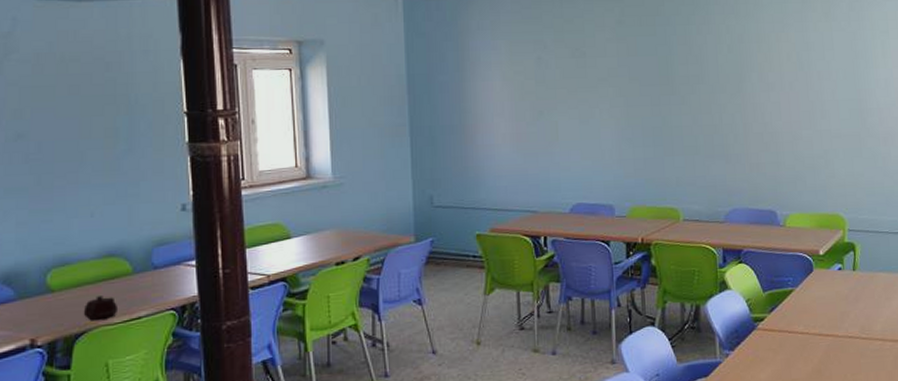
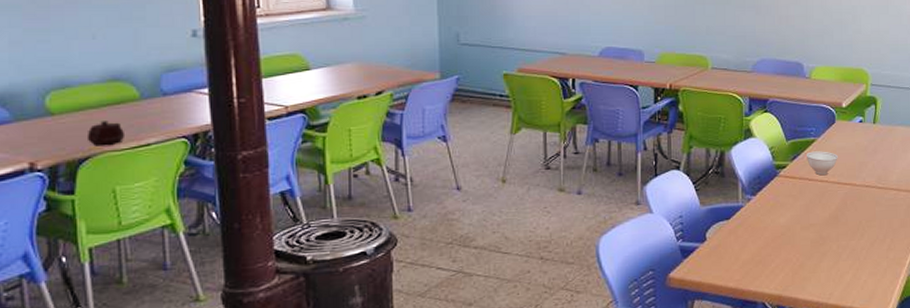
bowl: none [785,301,818,328] -> present [807,151,838,176]

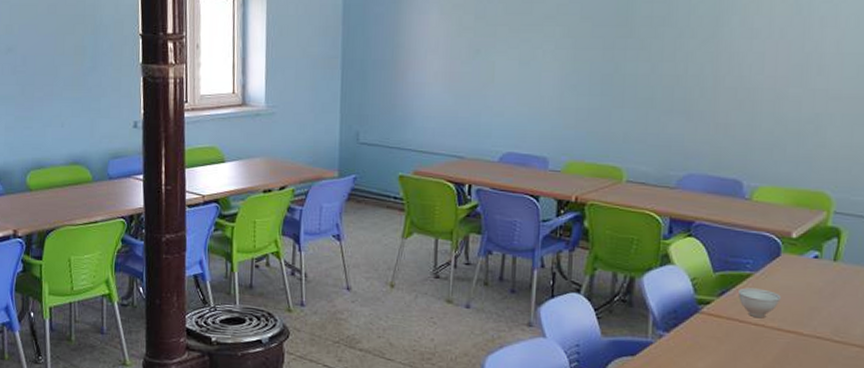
teapot: present [86,121,126,146] -> none [53,199,80,221]

